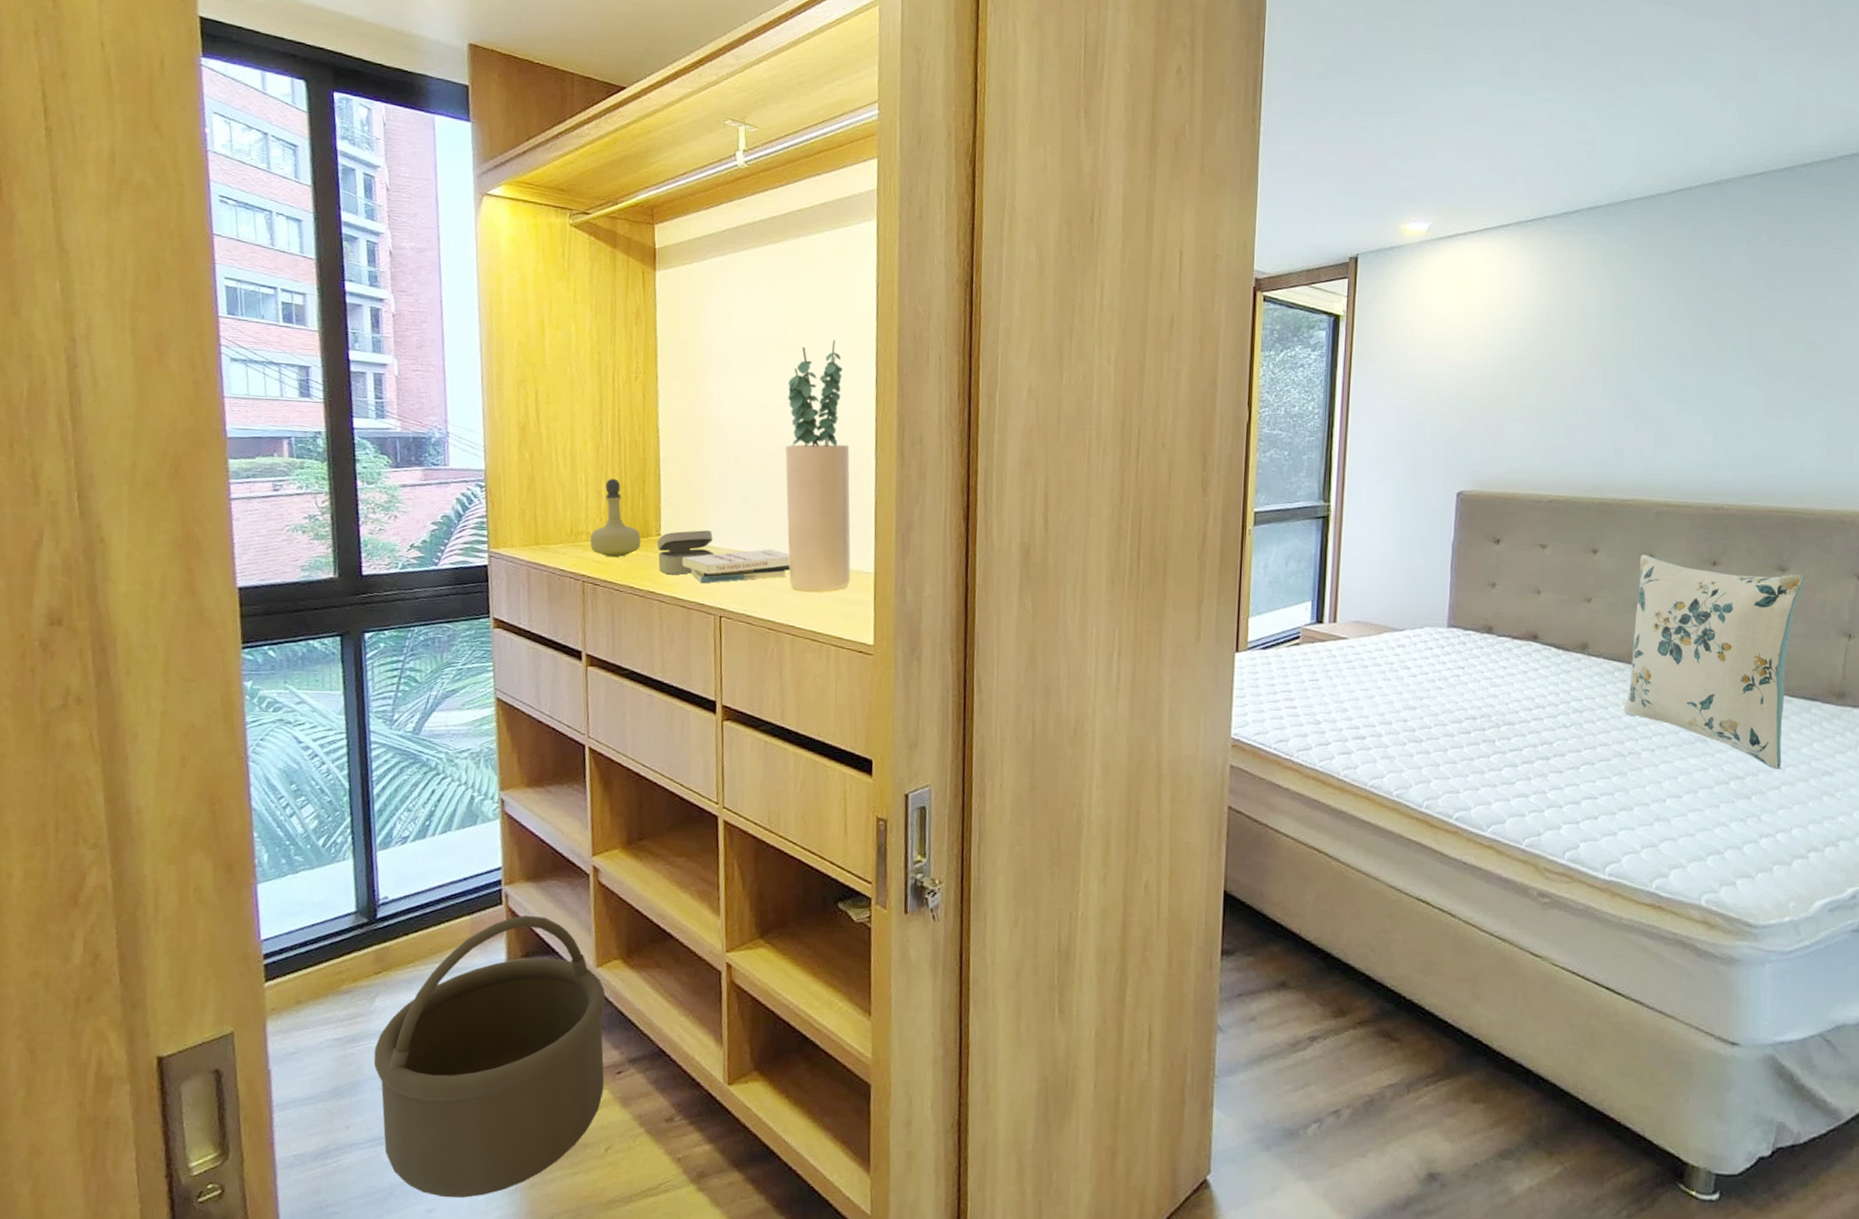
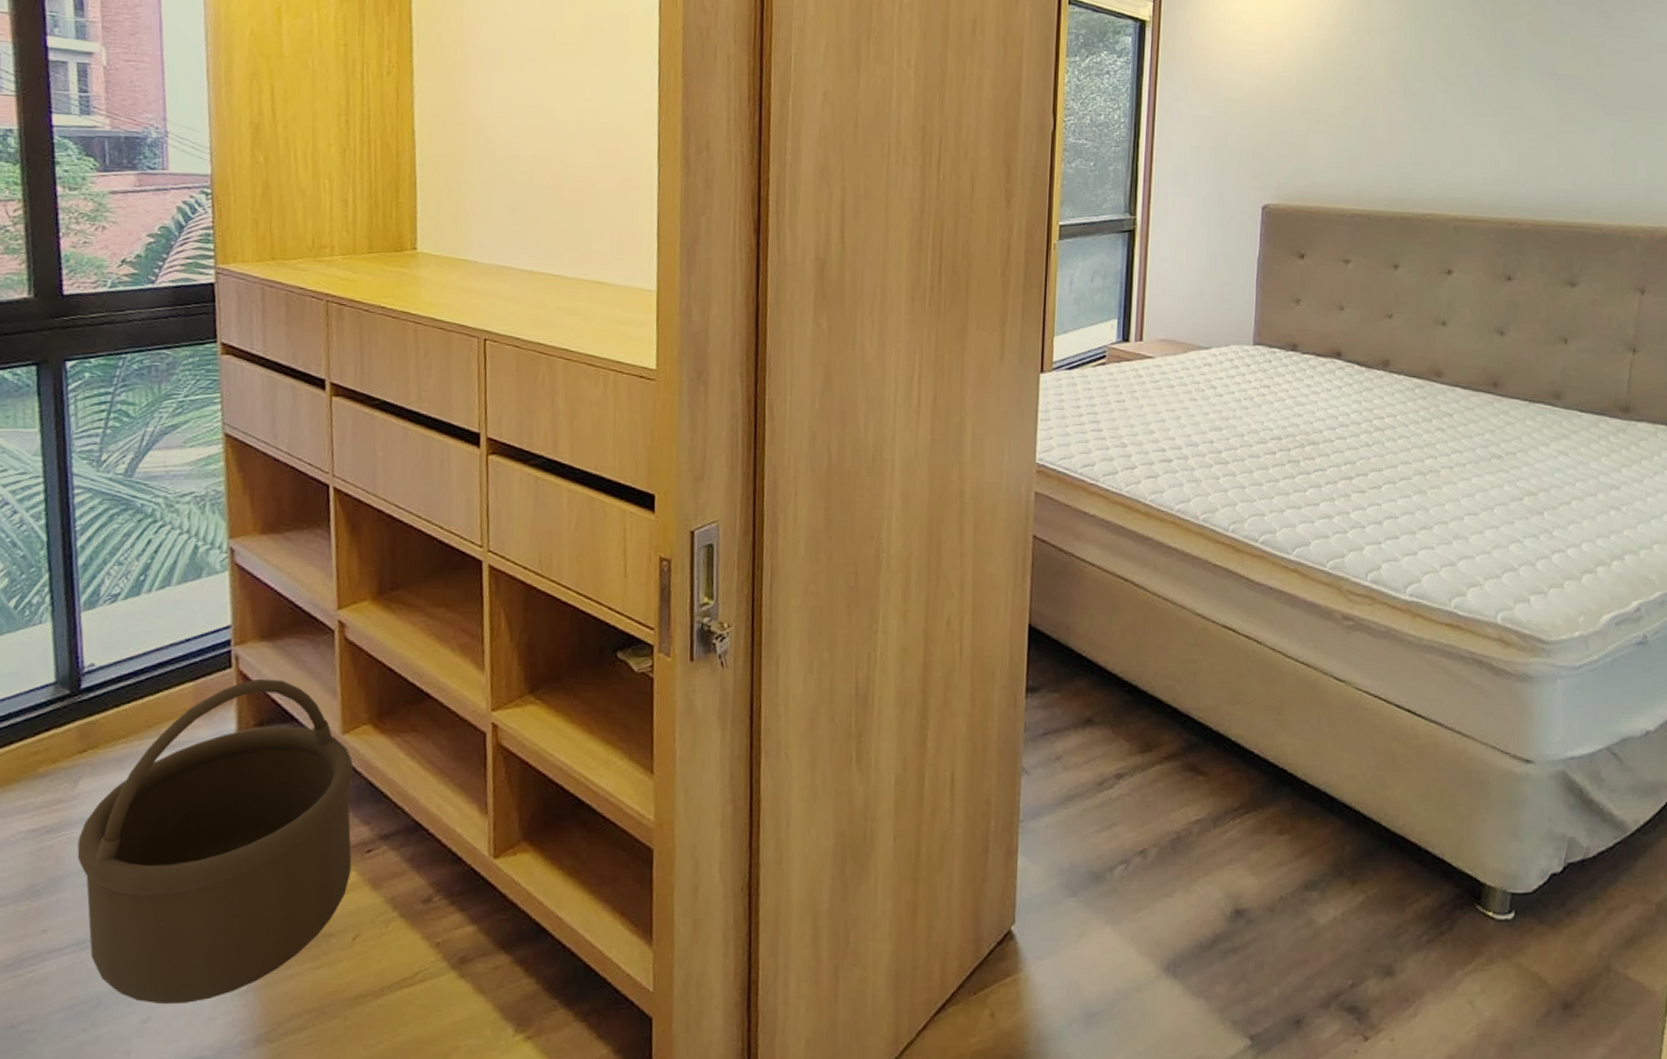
perfume bottle: present [590,478,641,557] -> none [335,185,394,274]
jewelry box: present [657,530,714,575] -> none [412,243,478,294]
books: present [682,548,791,583] -> none [441,264,564,303]
vase: present [785,339,851,593] -> none [558,35,631,313]
pillow: present [1623,554,1804,769] -> none [1423,269,1593,484]

